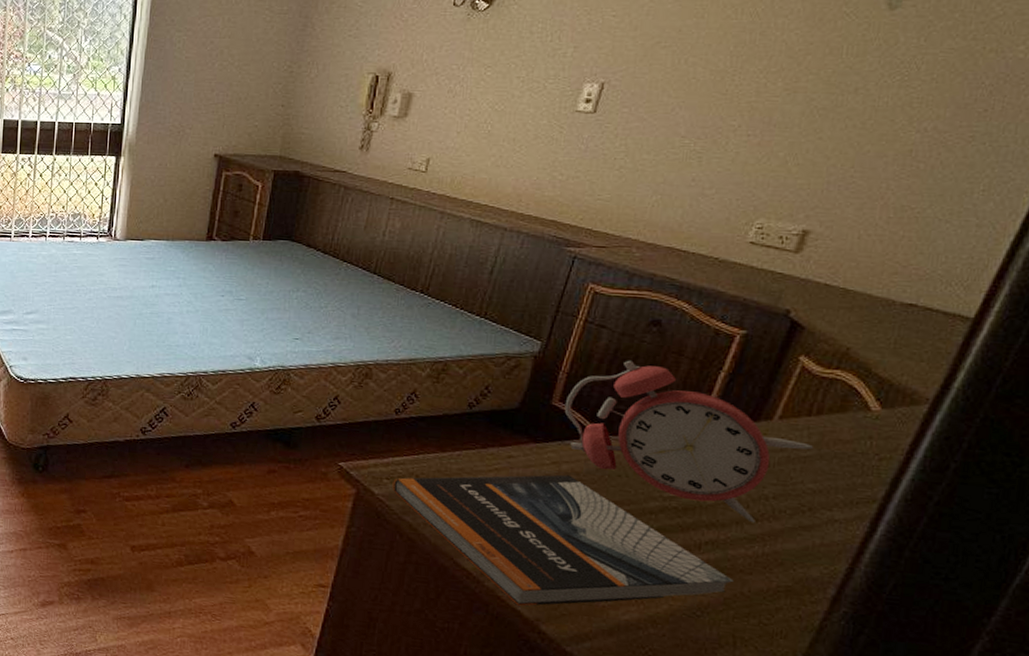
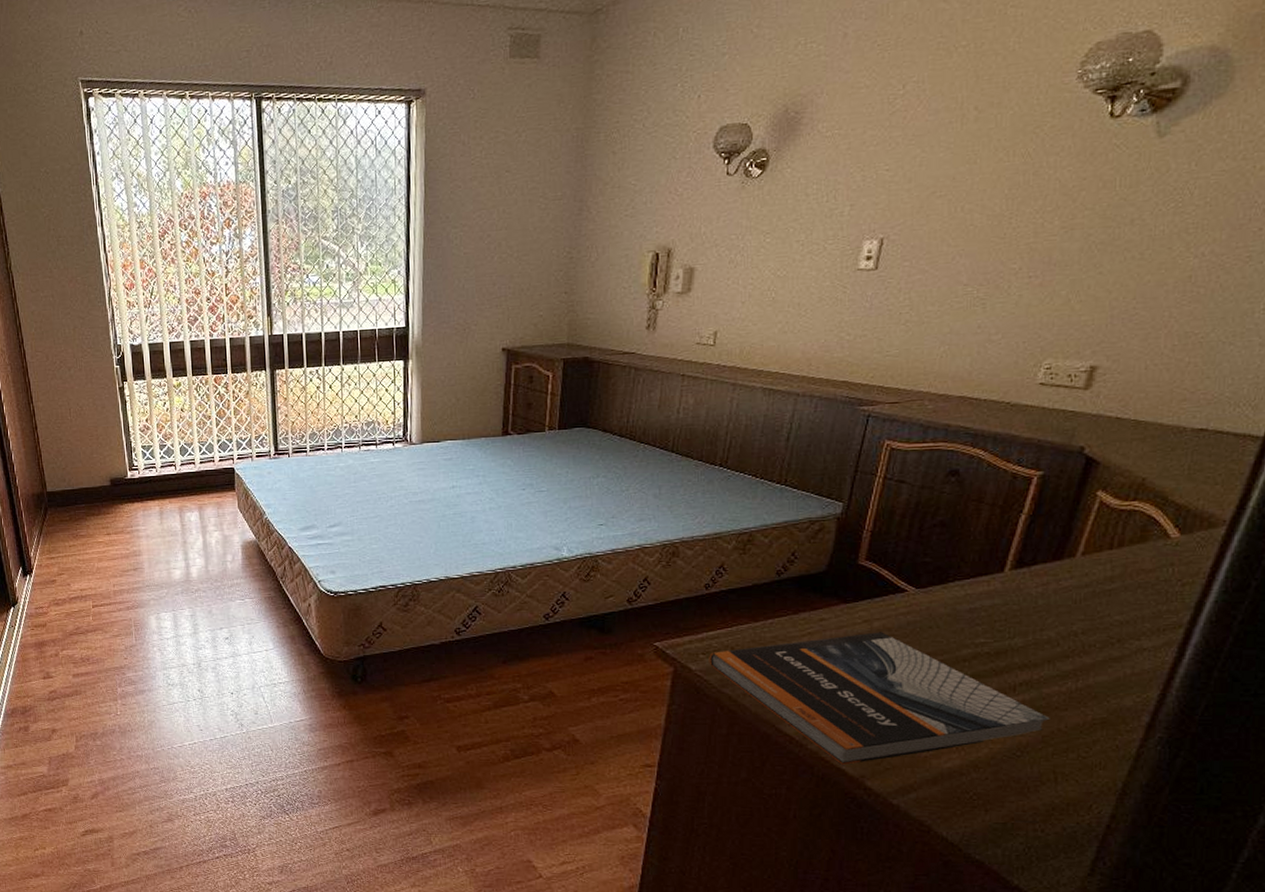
alarm clock: present [564,360,813,523] -> none [871,512,1117,660]

